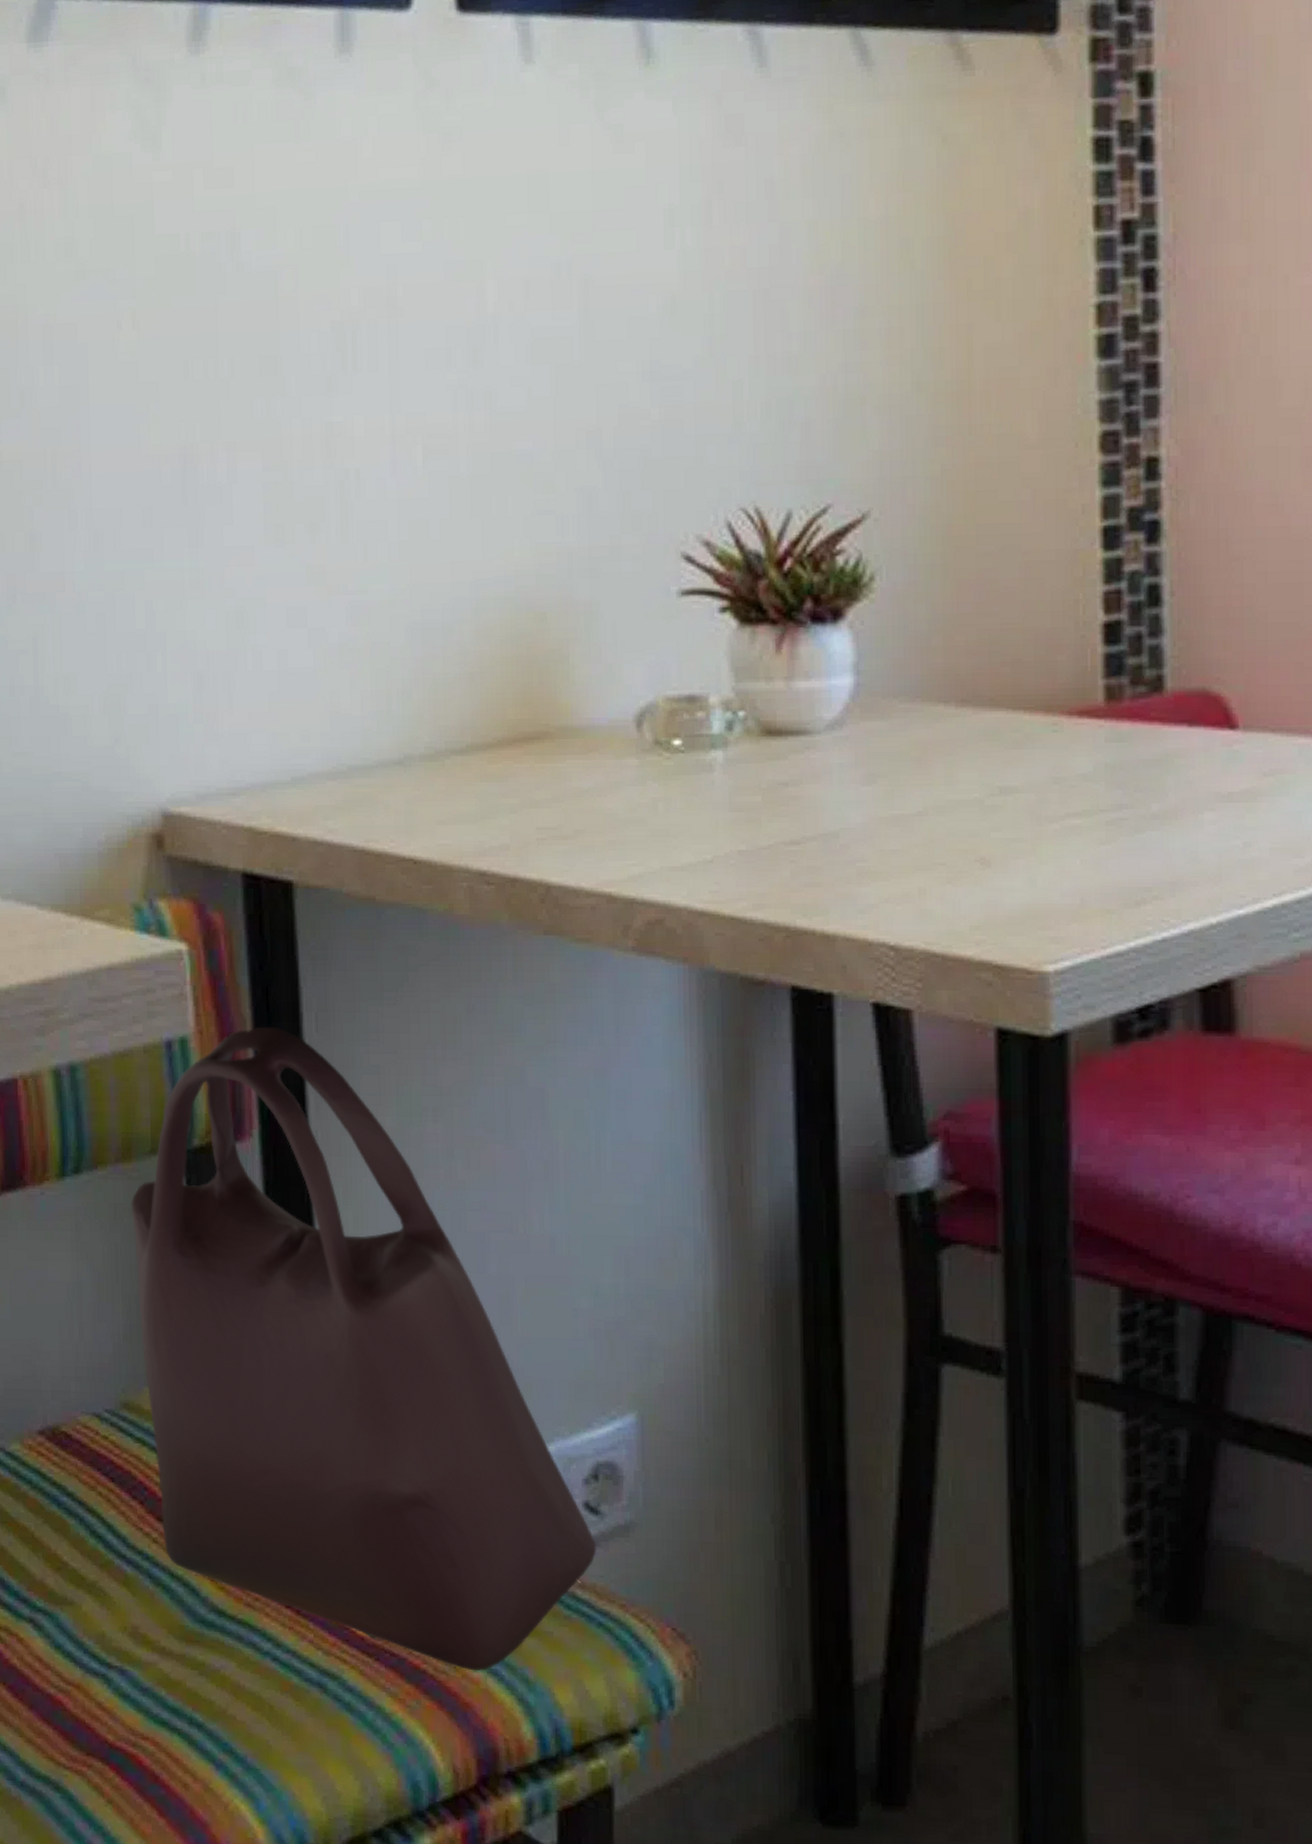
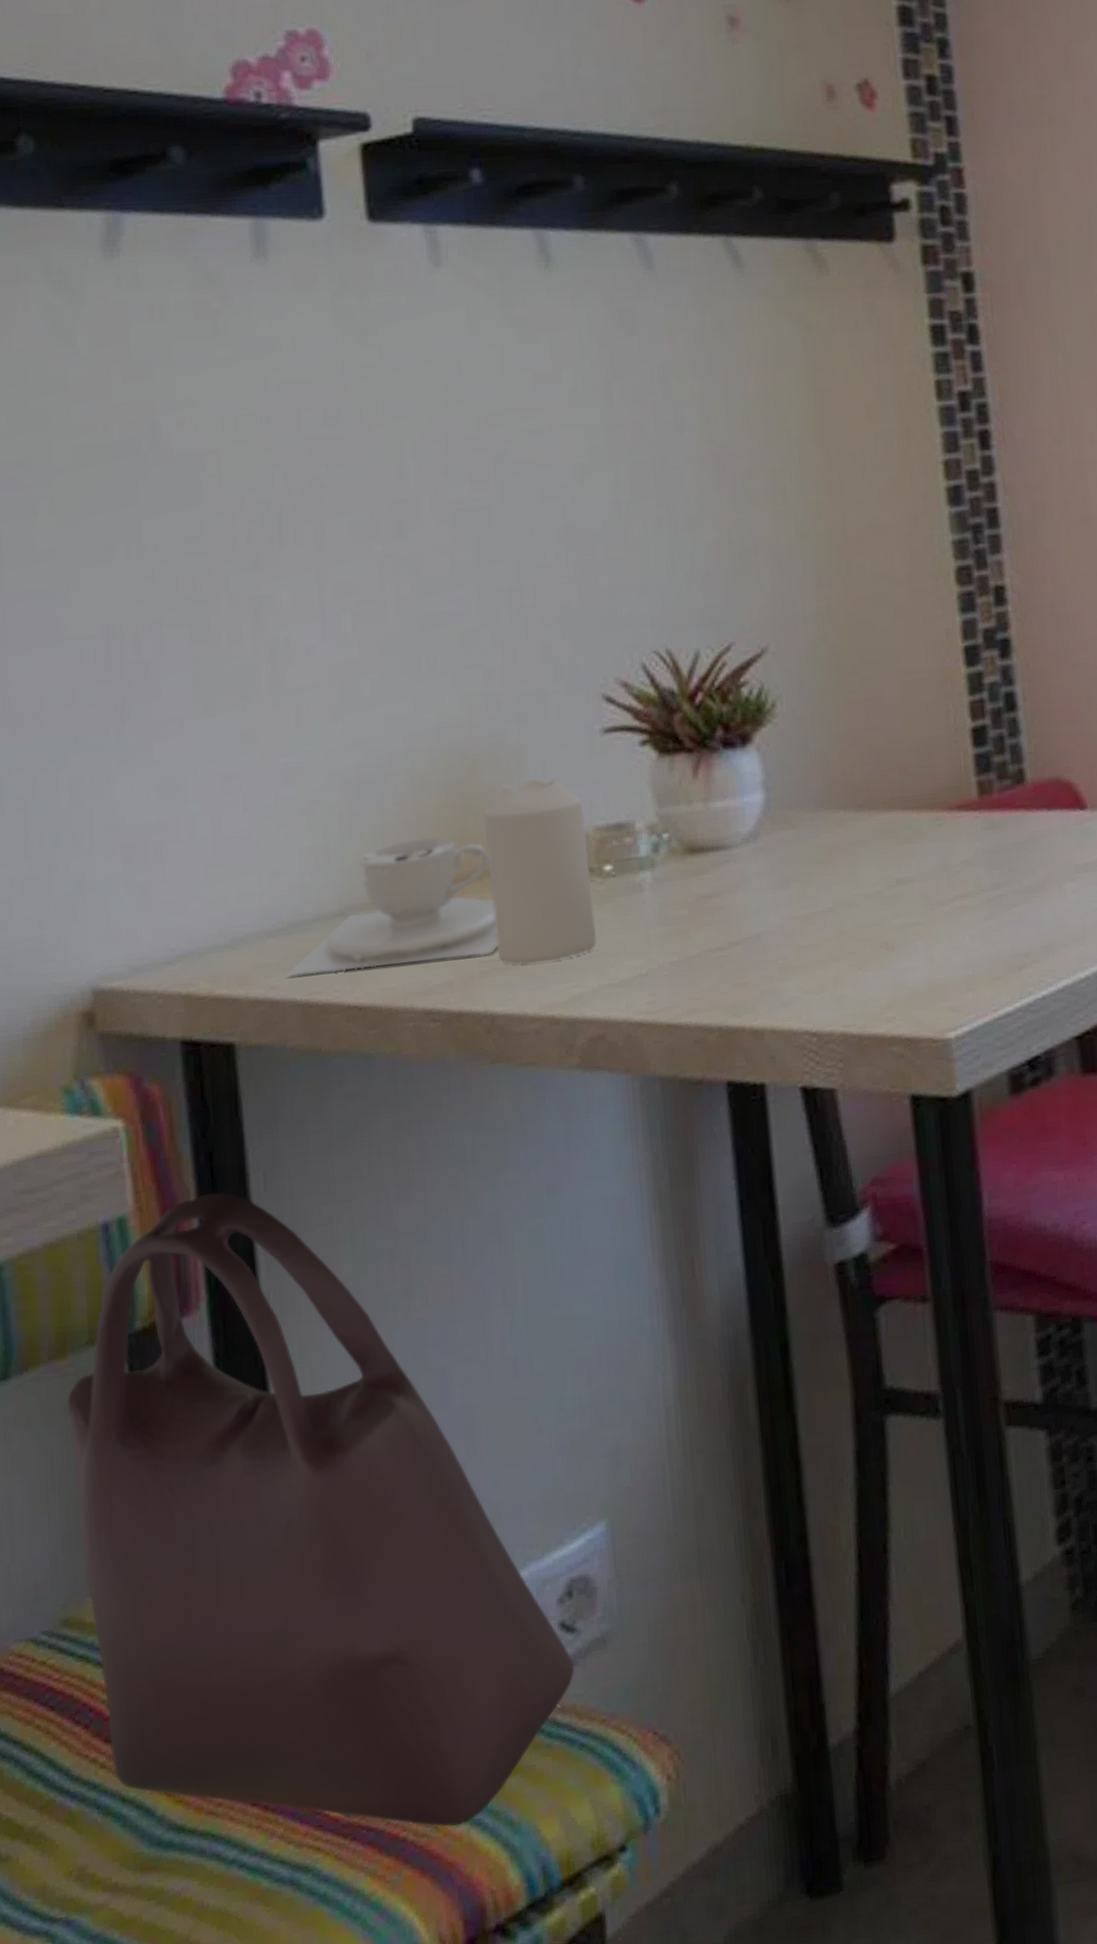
teacup: none [344,691,557,822] -> present [286,837,498,976]
candle: none [548,640,661,836] -> present [483,779,597,965]

